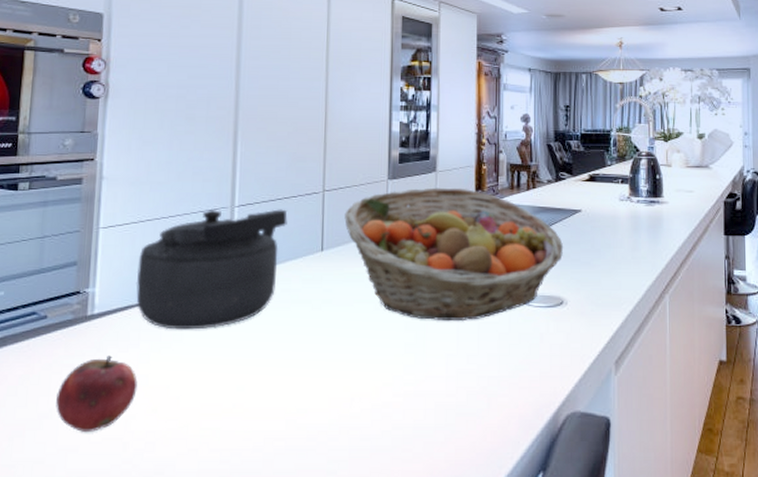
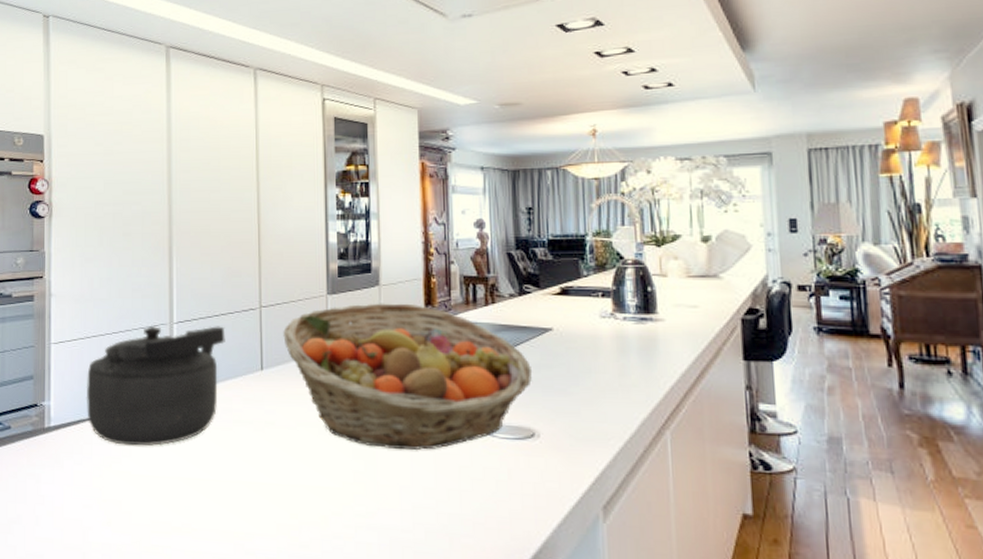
fruit: present [56,355,138,432] -> none [22,467,92,540]

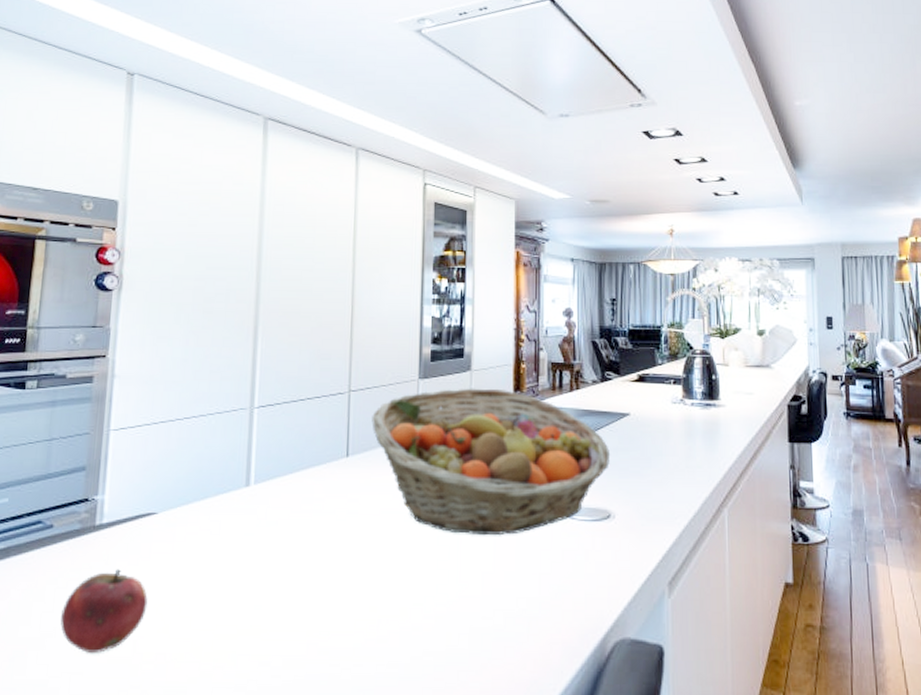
fruit: none [22,467,92,540] -> present [60,569,148,653]
kettle: present [86,325,225,446] -> none [147,410,311,542]

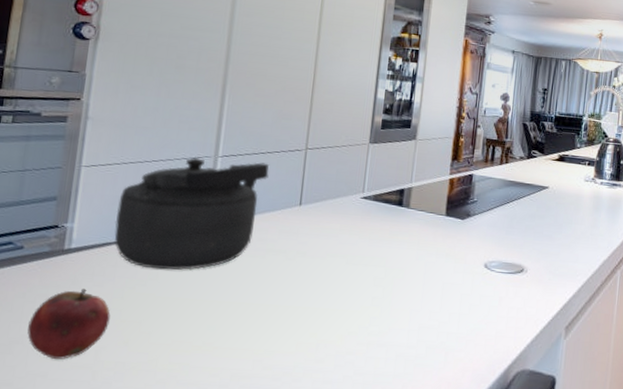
kettle: none [147,410,311,542] -> present [114,156,270,270]
fruit basket: present [371,388,611,536] -> none [324,154,529,280]

